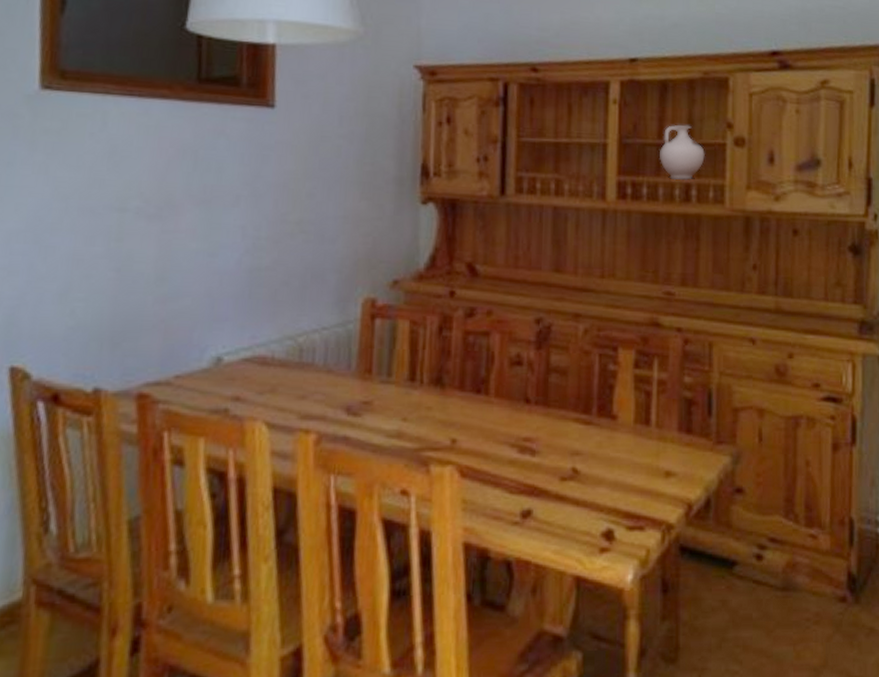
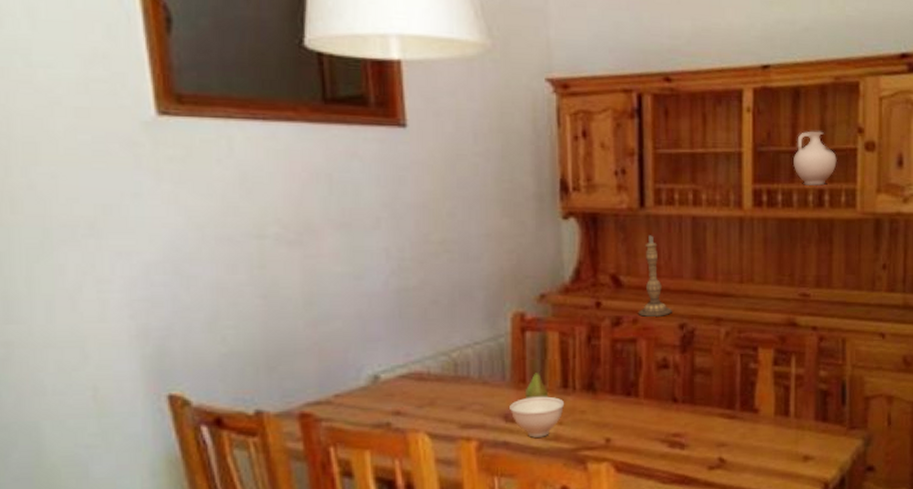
bowl: none [353,389,411,434] -> present [509,396,565,438]
fruit: none [369,359,394,391] -> present [524,369,548,400]
candlestick: none [494,222,529,309] -> present [639,234,672,317]

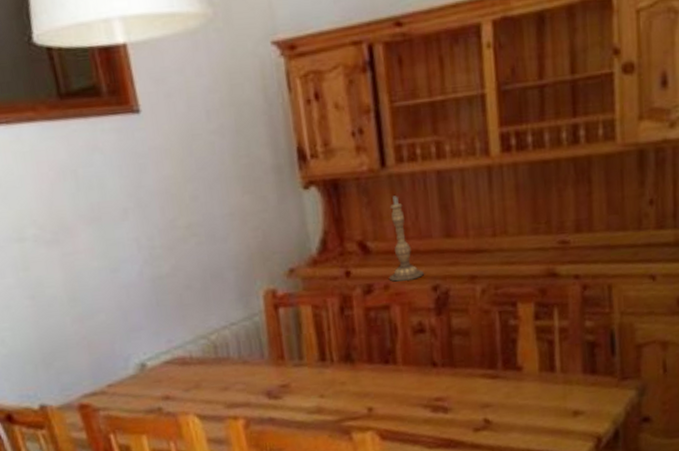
bowl: present [509,396,565,438] -> none [271,370,325,412]
fruit: present [524,369,548,400] -> none [284,344,307,375]
ceramic jug: present [793,131,837,187] -> none [542,58,591,123]

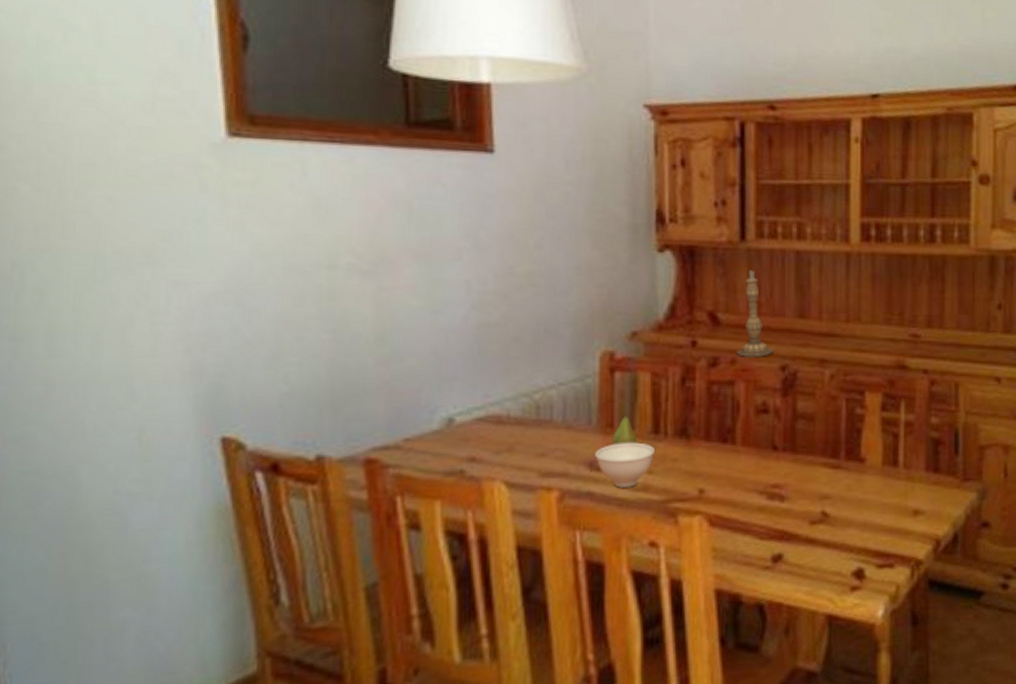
bowl: none [271,370,325,412] -> present [595,442,656,488]
fruit: none [284,344,307,375] -> present [612,412,637,446]

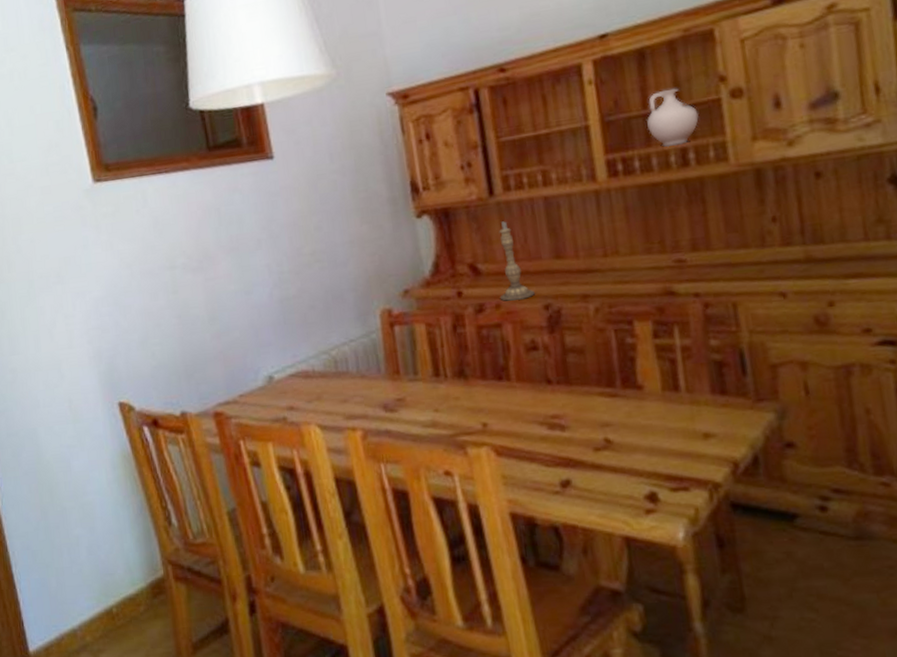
bowl: present [595,442,656,488] -> none [387,385,439,425]
fruit: present [612,412,637,446] -> none [399,359,421,390]
ceramic jug: none [904,163,949,221] -> present [647,88,699,148]

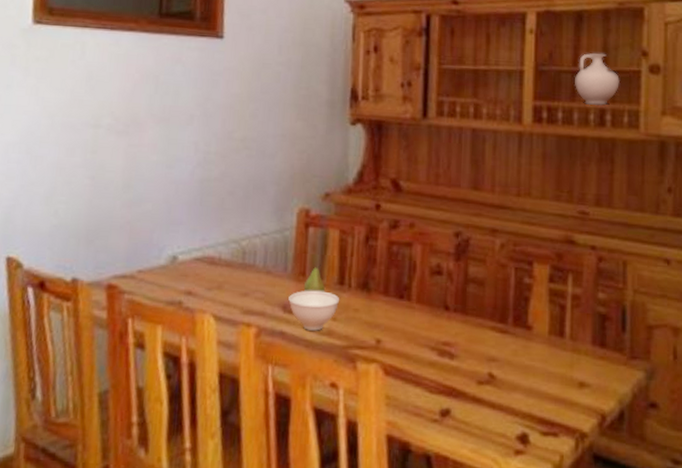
bowl: none [387,385,439,425] -> present [288,290,340,331]
fruit: none [399,359,421,390] -> present [303,264,325,292]
candlestick: present [499,220,535,301] -> none [416,143,448,223]

